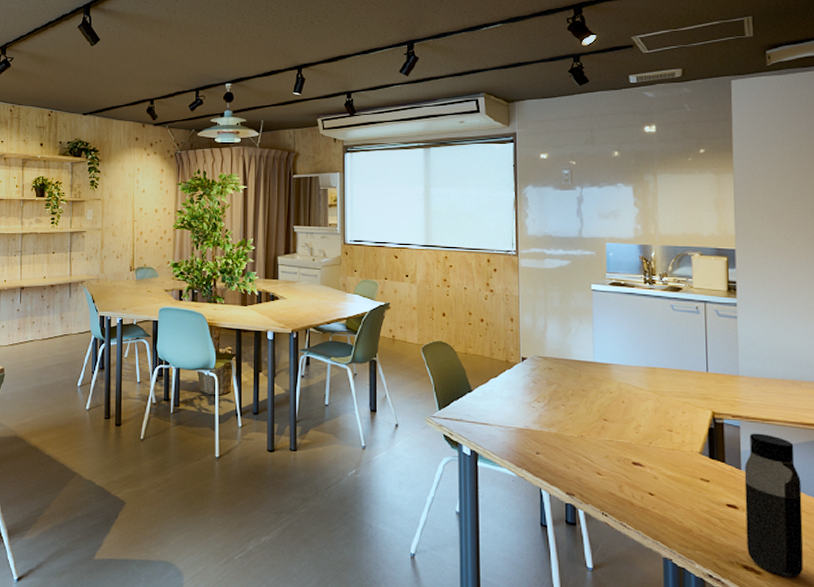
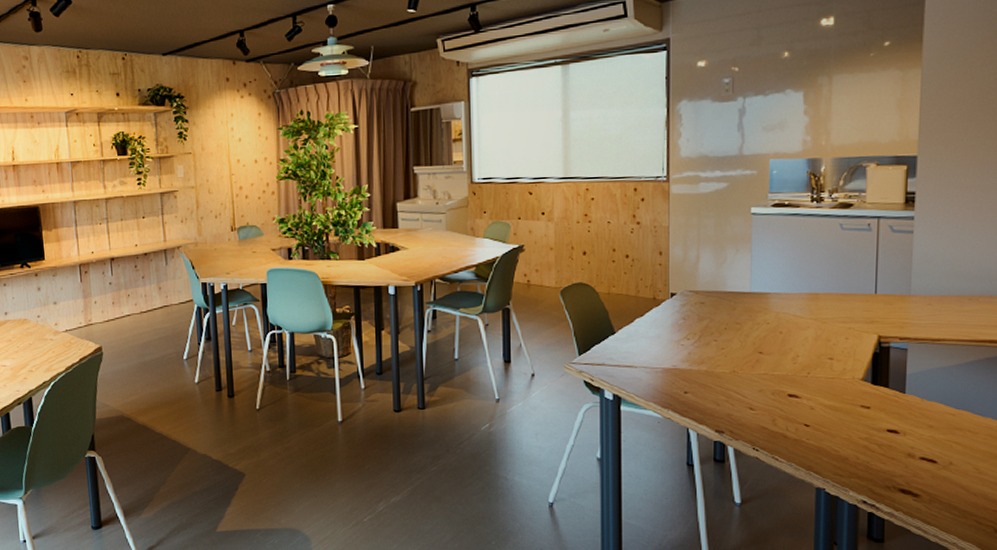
water bottle: present [744,433,804,578] -> none [905,354,969,498]

